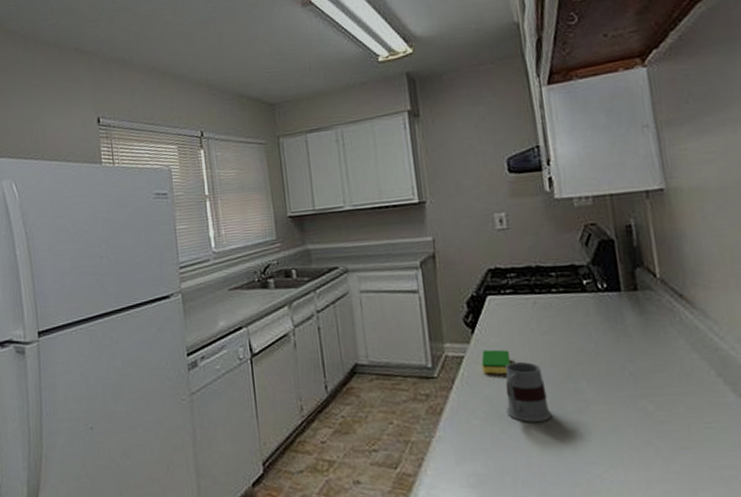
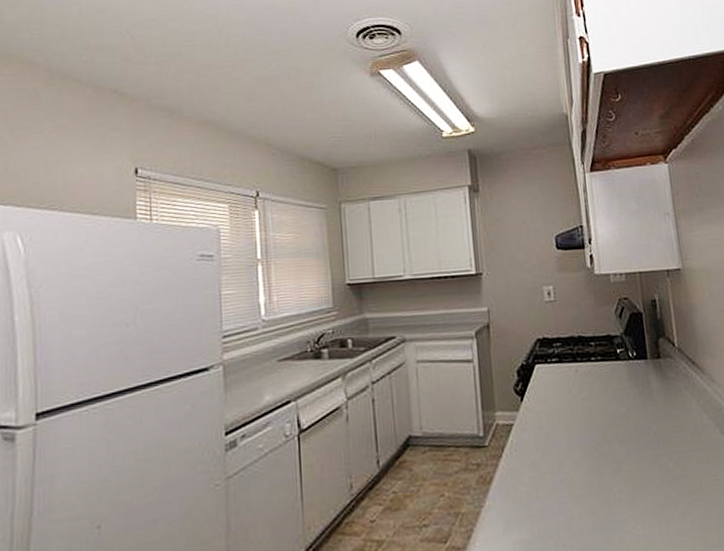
dish sponge: present [481,349,510,375] -> none [529,416,555,441]
mug: present [505,361,553,423] -> none [550,427,591,486]

